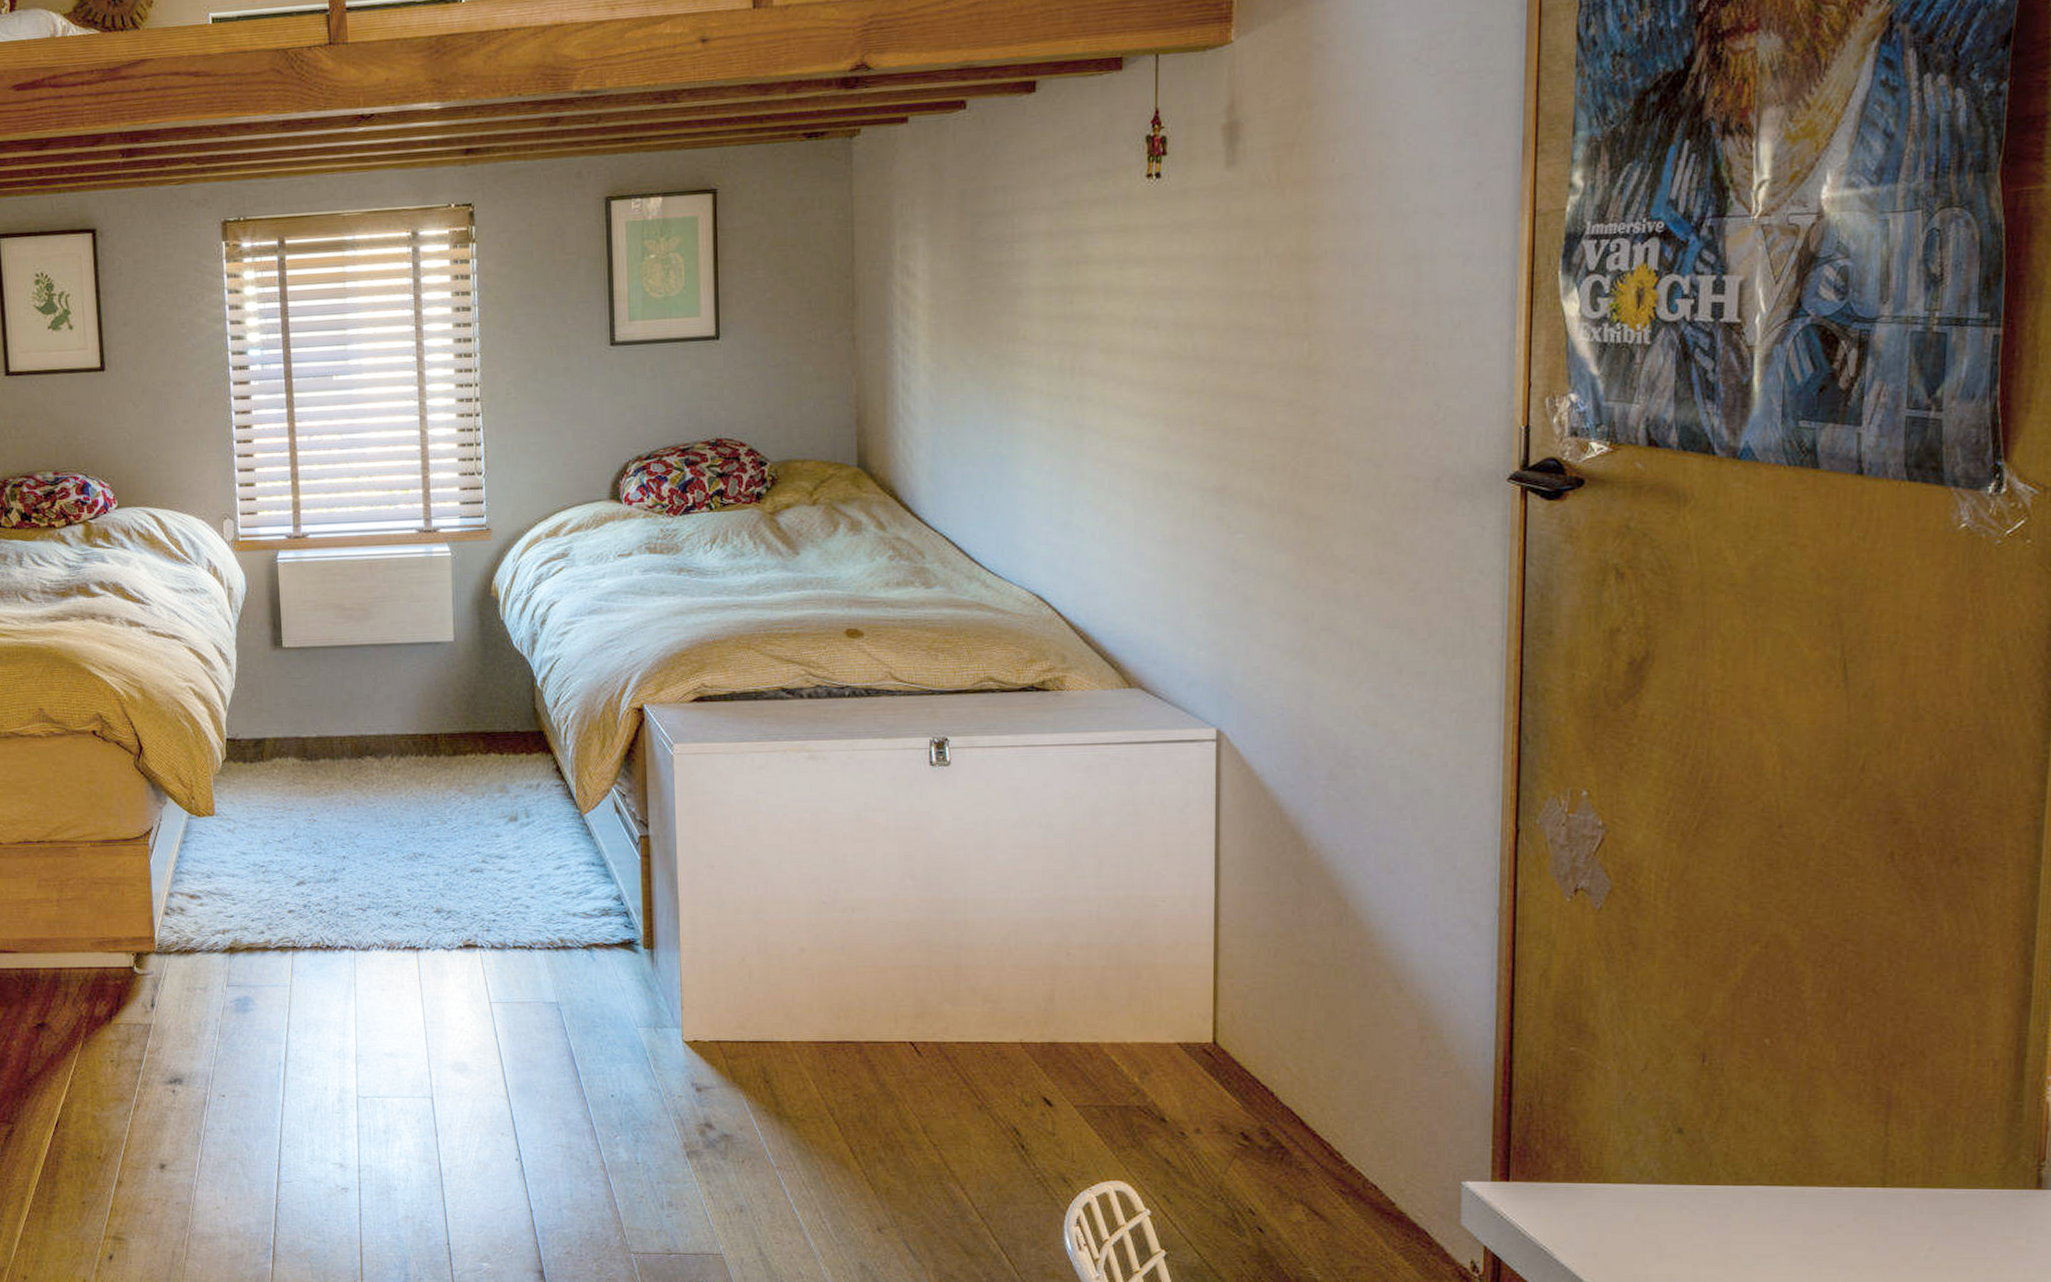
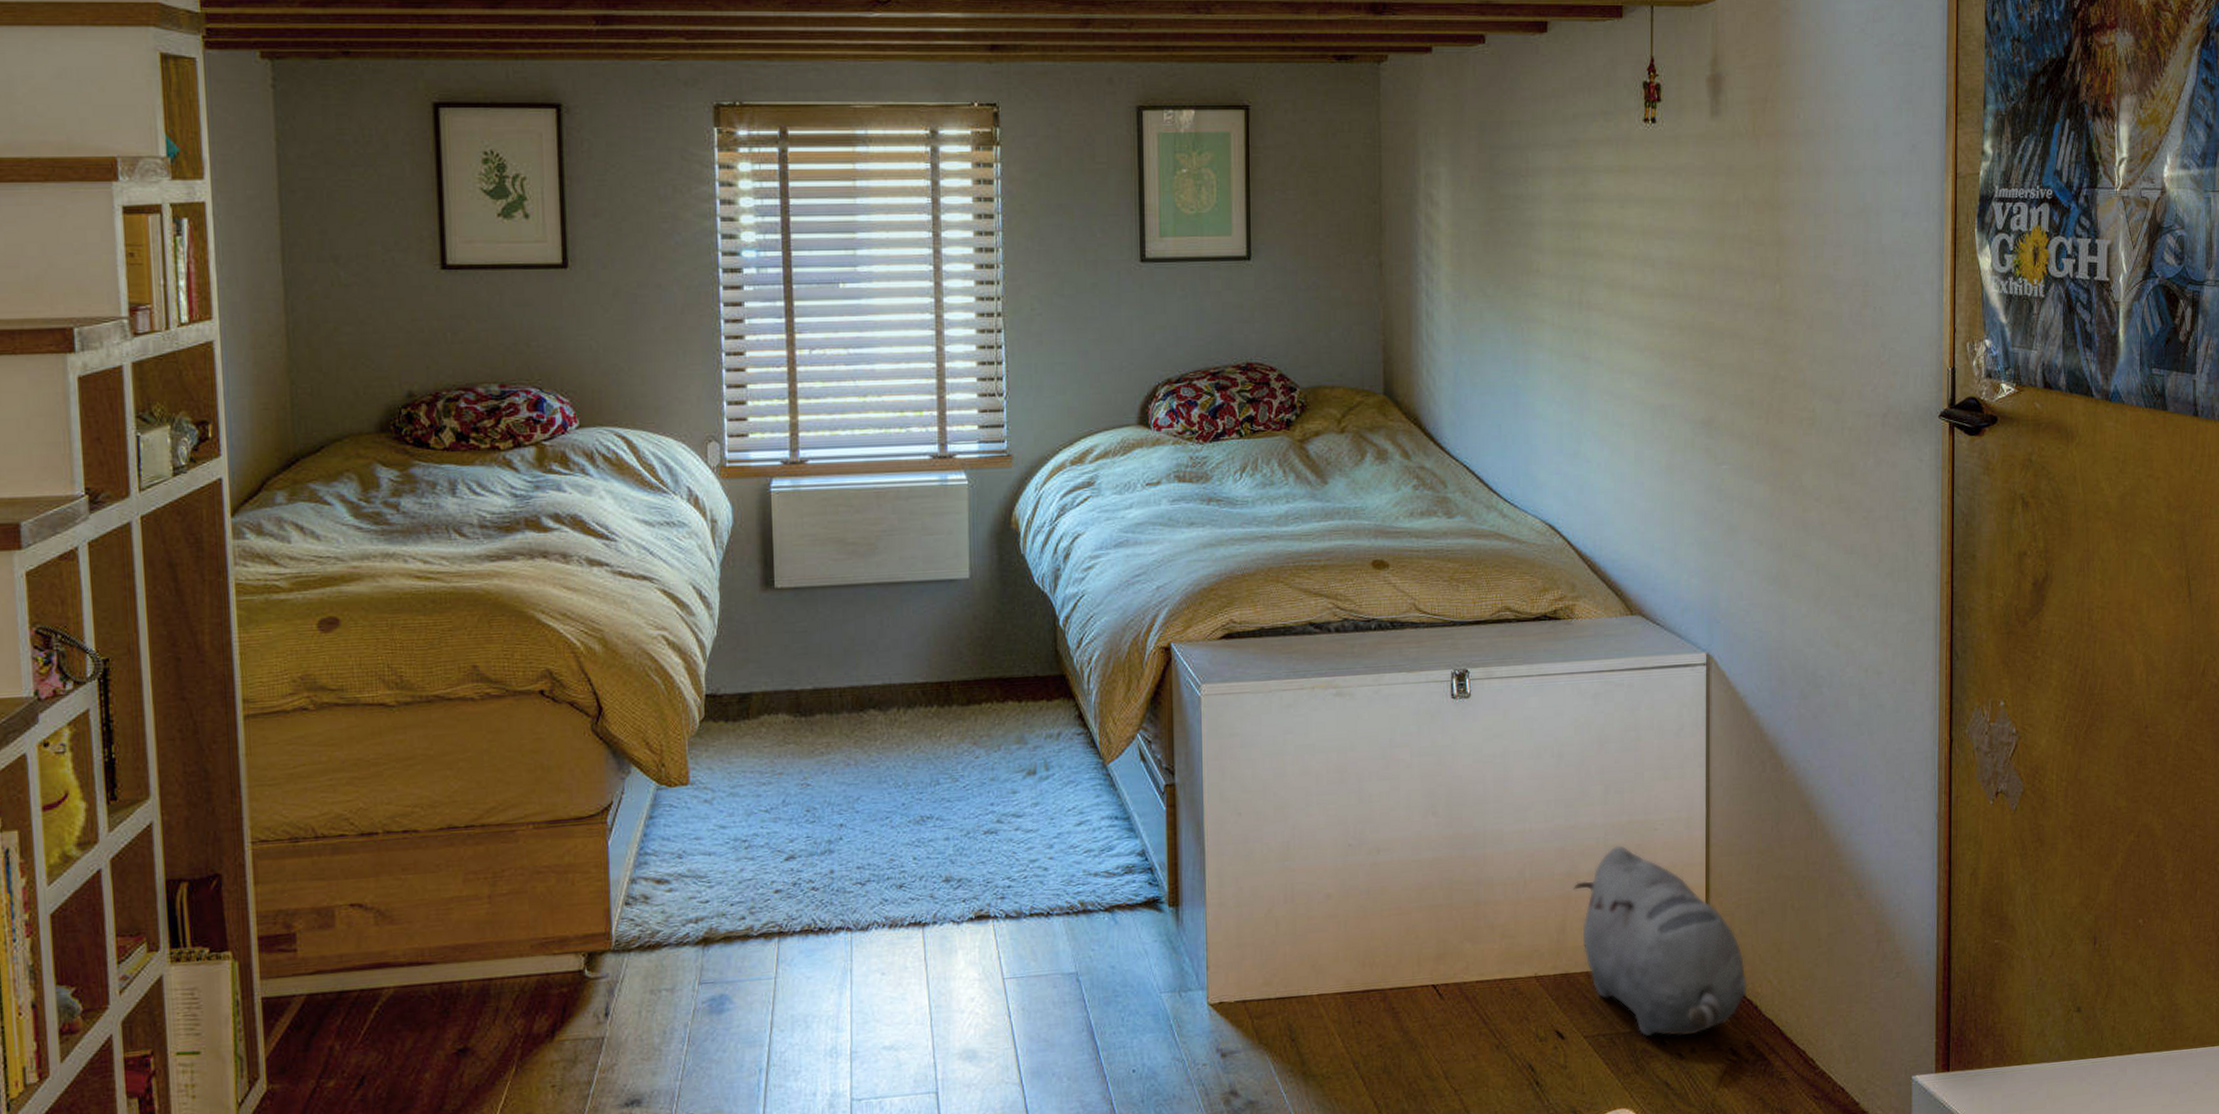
plush toy: none [1063,919,1262,1115] -> present [1573,845,1747,1037]

